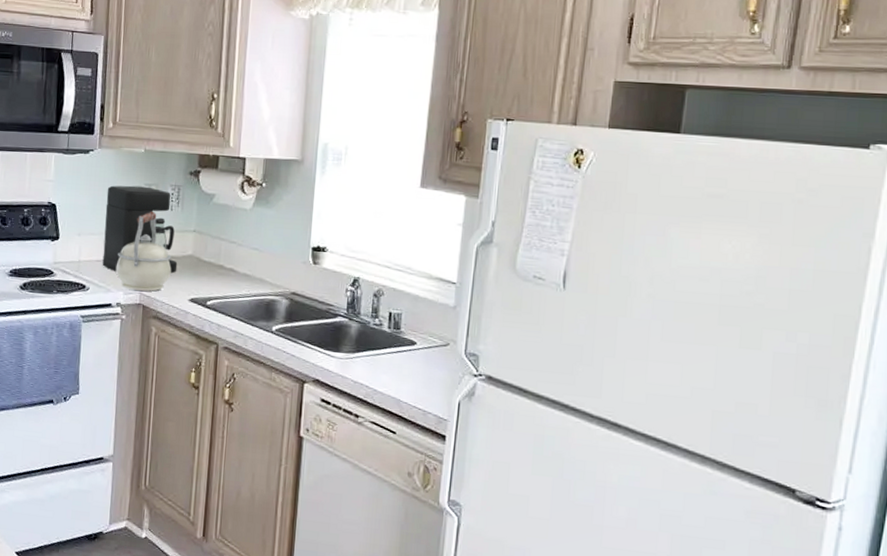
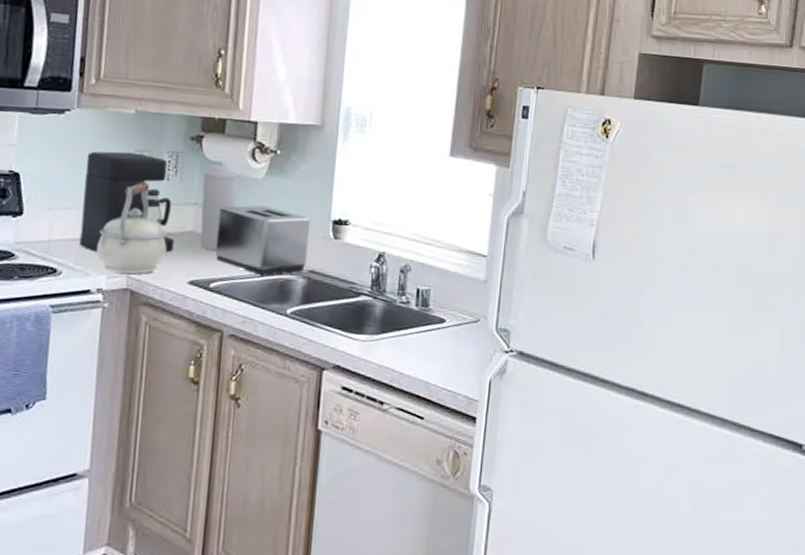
canister: none [198,192,231,273] -> present [200,160,240,252]
toaster: none [211,232,292,296] -> present [215,205,310,275]

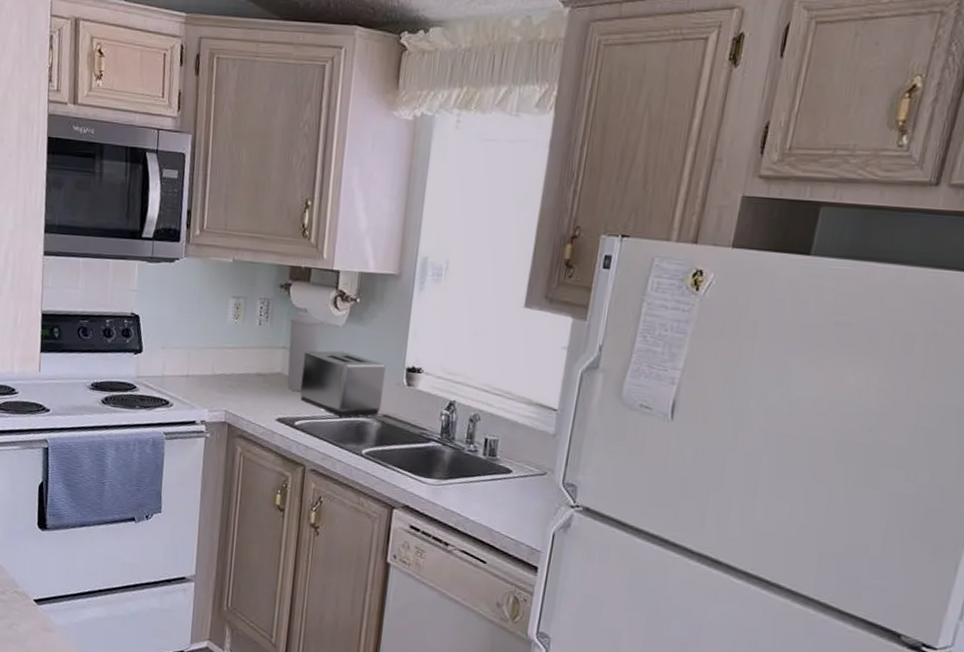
coffee maker: present [79,151,175,253] -> none [186,297,265,392]
kettle: present [96,181,167,275] -> none [200,325,259,410]

